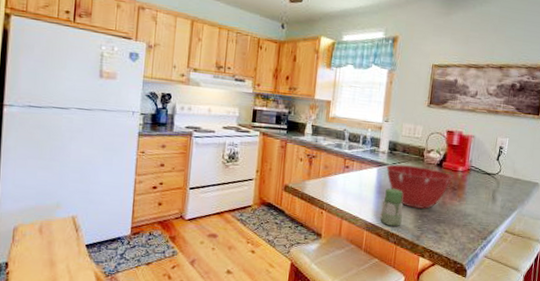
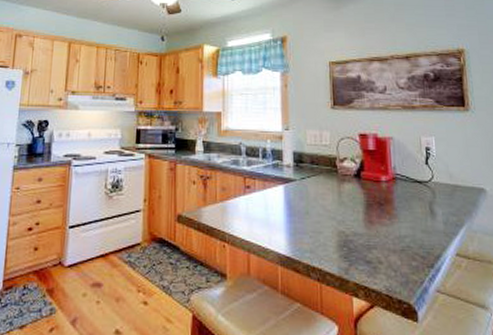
jar: present [380,188,404,227] -> none [295,209,323,258]
mixing bowl: present [386,164,452,209] -> none [294,178,375,233]

